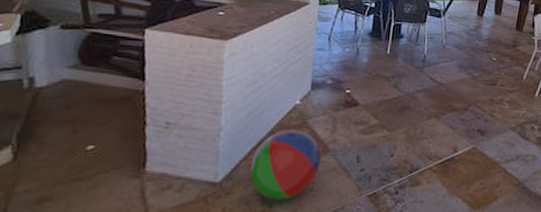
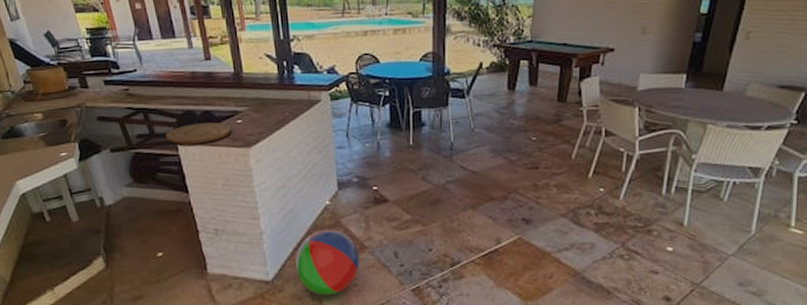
cutting board: none [133,9,210,32] -> present [165,122,231,146]

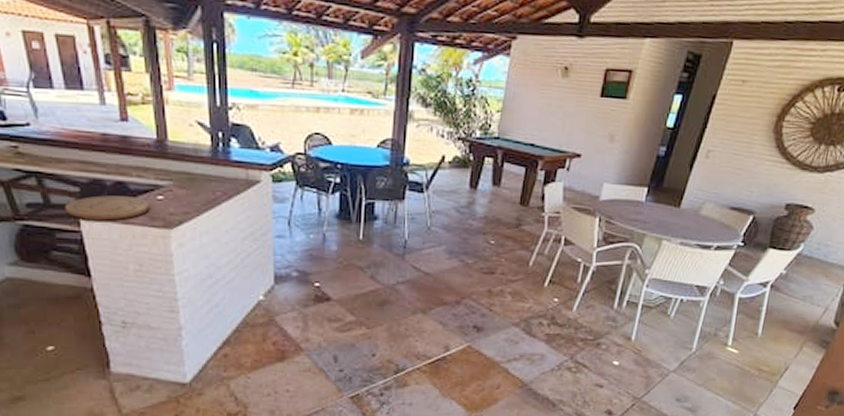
beach ball: present [295,230,360,296] -> none [218,328,294,401]

